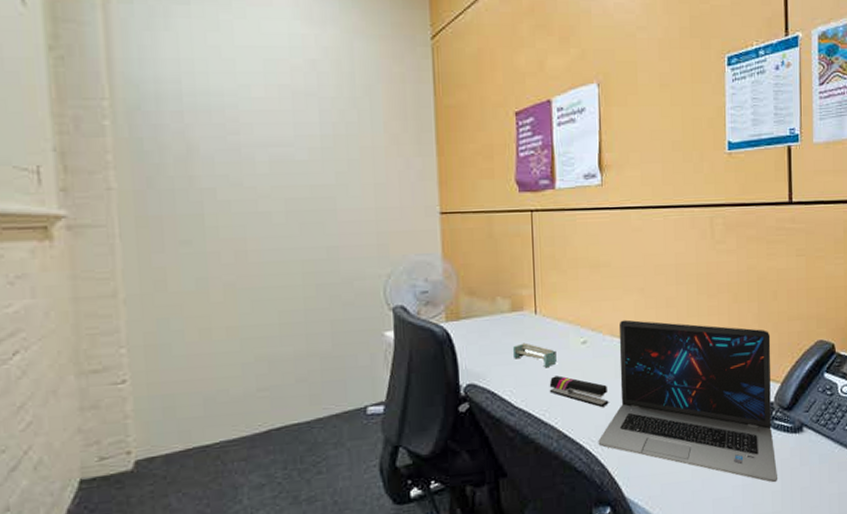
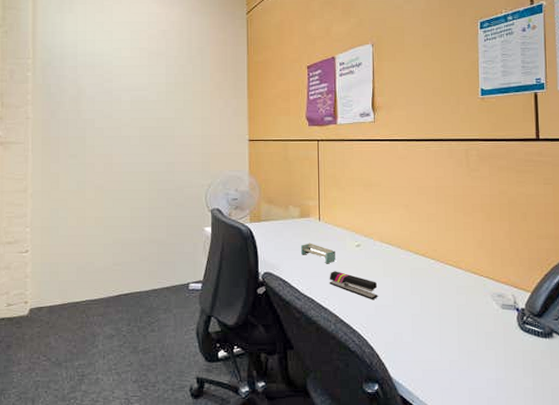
laptop: present [598,319,777,483] -> none [368,229,529,380]

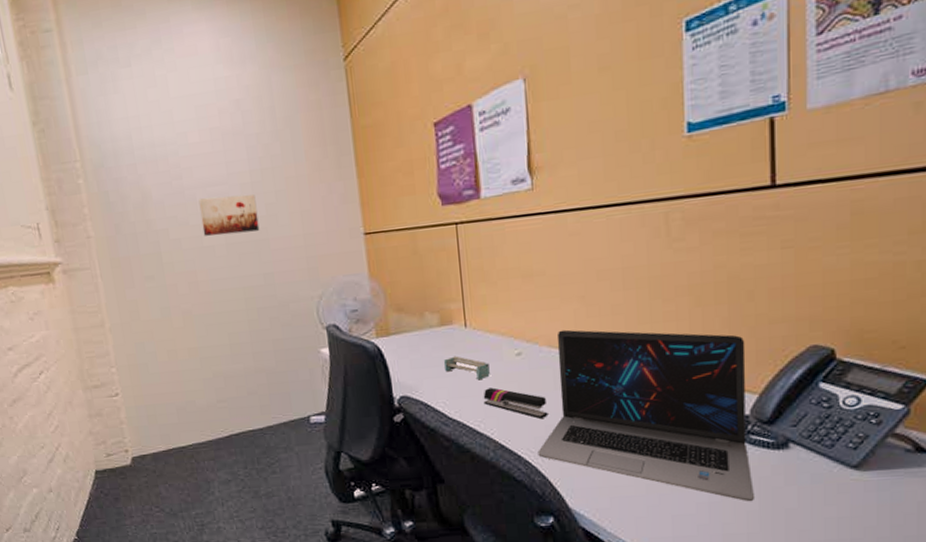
wall art: none [123,99,168,129] -> present [198,194,260,236]
laptop: none [368,229,529,380] -> present [537,329,754,502]

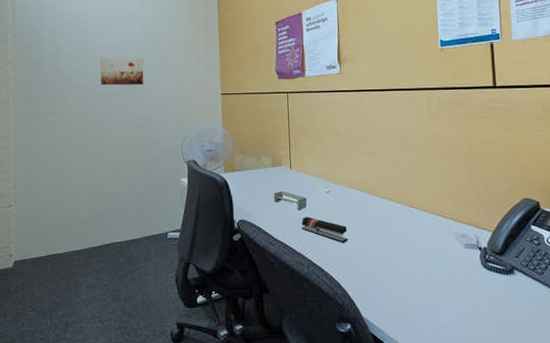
laptop: present [537,329,754,502] -> none [340,176,493,316]

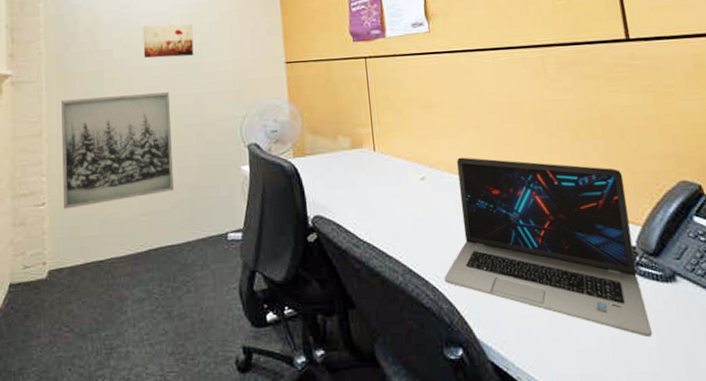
wall art: none [27,115,123,211] -> present [61,92,174,209]
shelf: present [274,190,307,210] -> none [355,178,397,203]
stapler: present [301,217,348,243] -> none [391,210,452,243]
laptop: none [340,176,493,316] -> present [444,157,652,338]

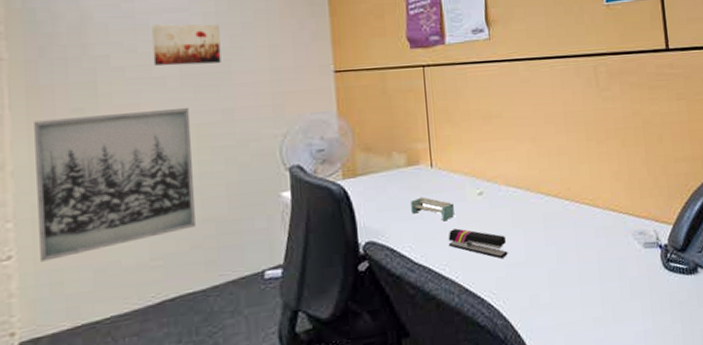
shelf: none [355,178,397,203] -> present [411,197,454,222]
stapler: none [391,210,452,243] -> present [448,228,508,258]
laptop: present [444,157,652,338] -> none [499,169,678,327]

